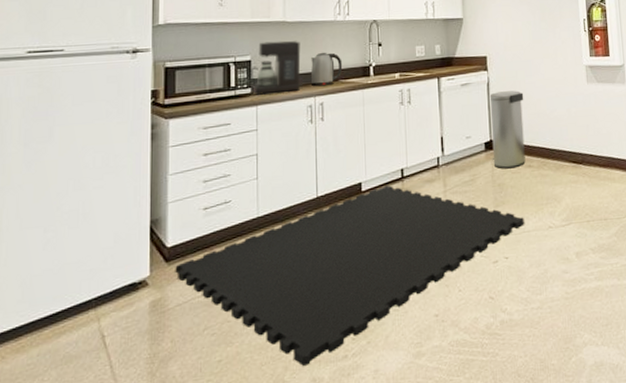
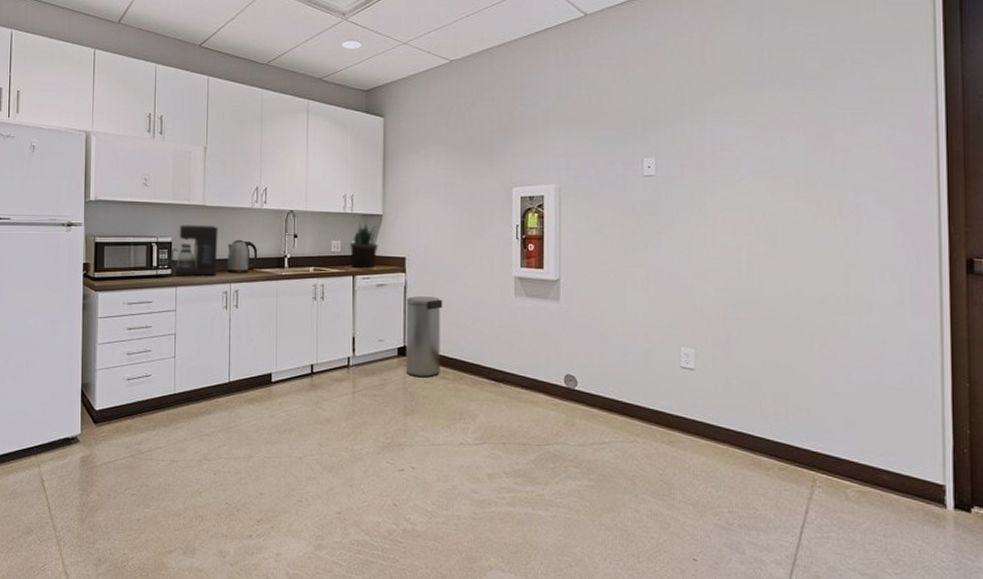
floor mat: present [175,185,524,366] -> none [102,379,434,538]
planter: none [433,27,461,72] -> present [350,223,379,270]

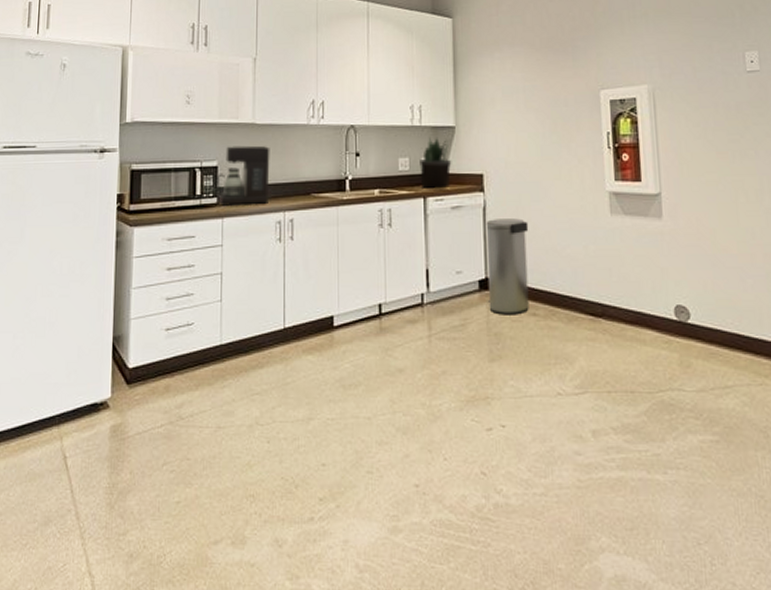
kettle: present [226,239,258,274] -> none [280,160,315,200]

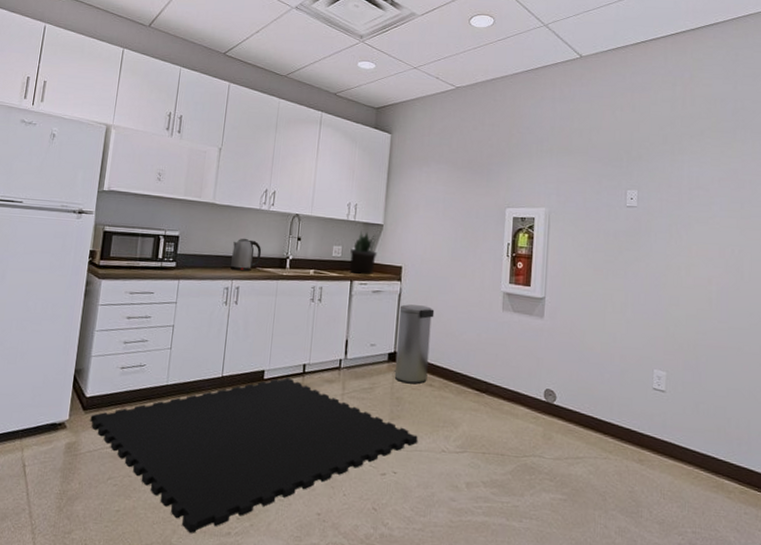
floor mat: none [136,322,526,522] -> present [90,377,418,533]
coffee maker: present [217,145,270,206] -> none [176,220,226,272]
kettle: none [280,160,315,200] -> present [230,238,262,272]

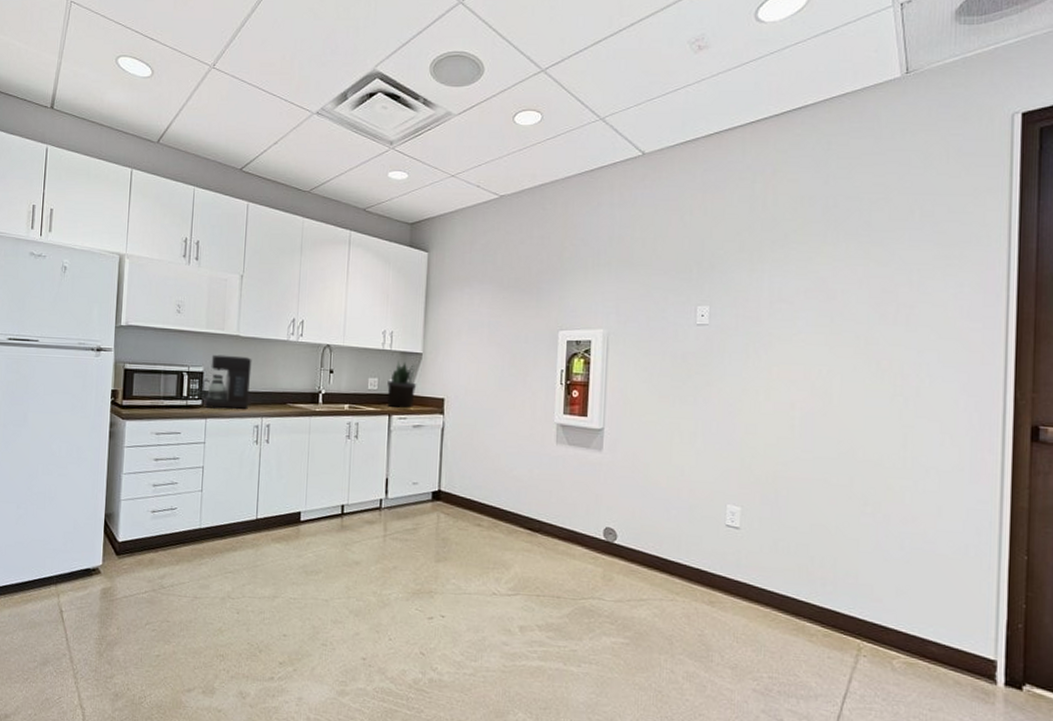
floor mat: present [90,377,418,533] -> none [124,519,466,678]
coffee maker: none [176,220,226,272] -> present [202,354,252,409]
kettle: present [230,238,262,272] -> none [258,372,292,408]
pedal bin: present [393,304,435,384] -> none [438,439,481,524]

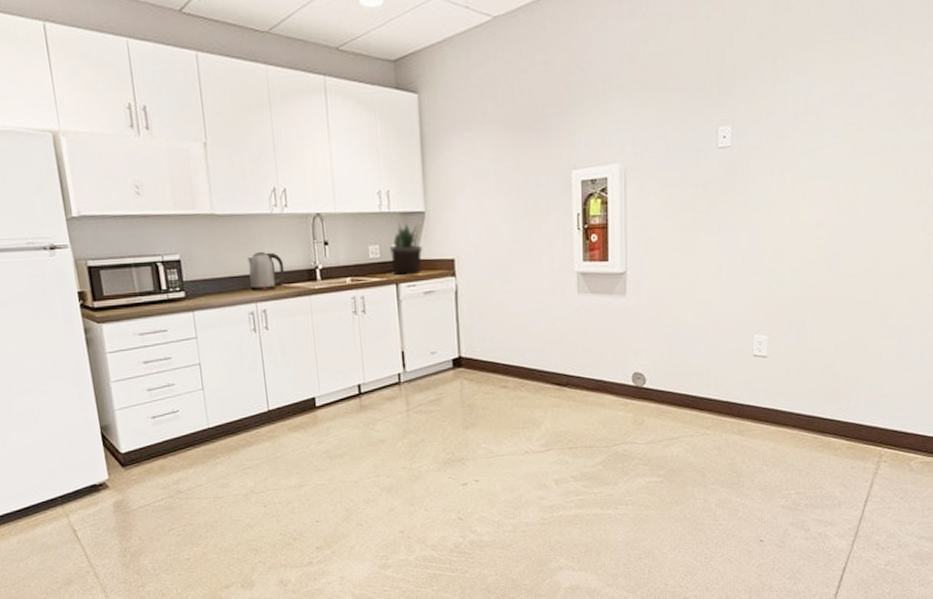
coffee maker: present [202,354,252,409] -> none [181,237,239,299]
kettle: none [258,372,292,408] -> present [248,251,285,292]

